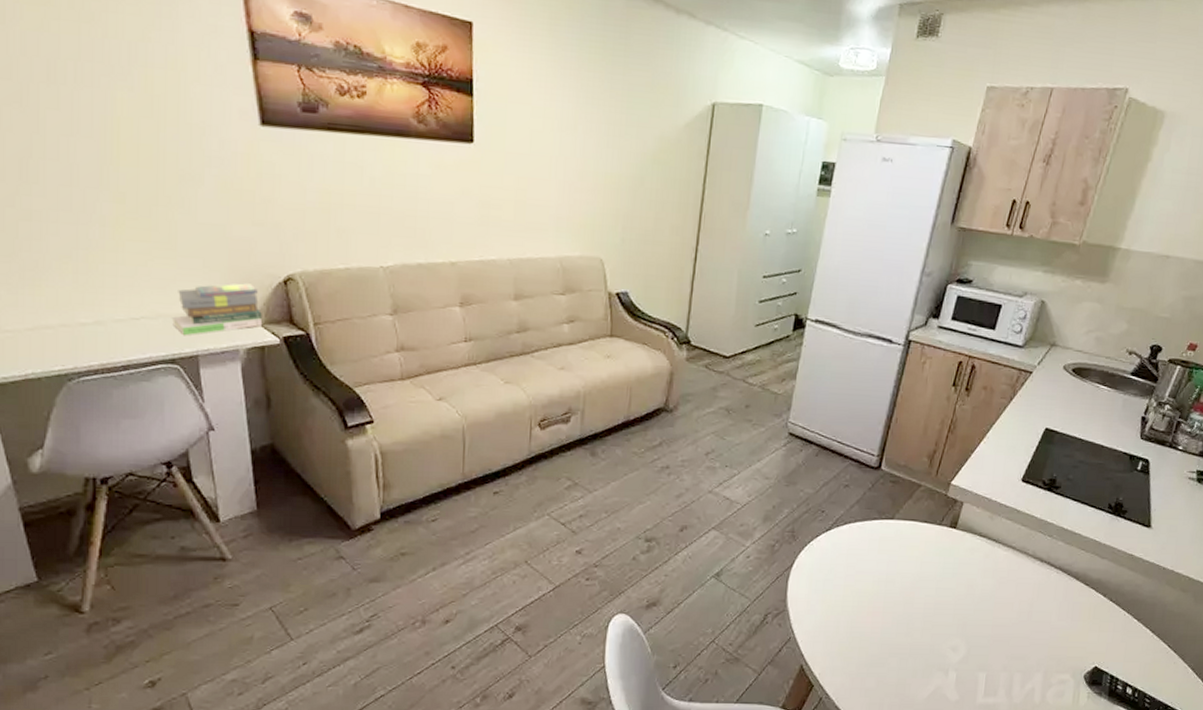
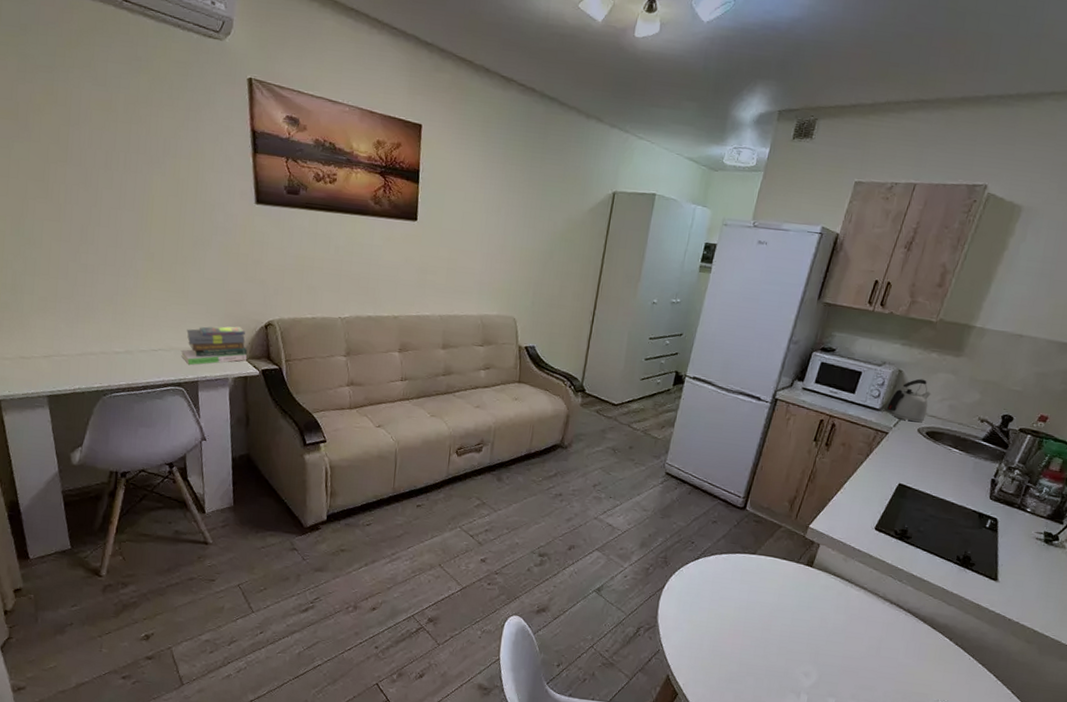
kettle: none [1025,309,1077,358] -> present [882,378,931,422]

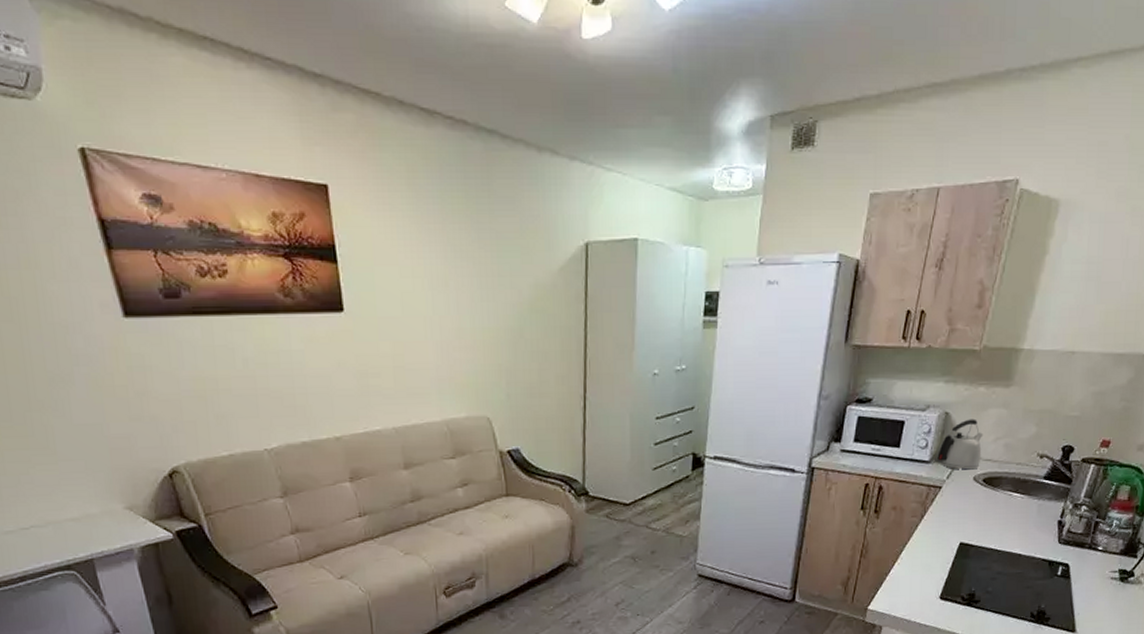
books: present [180,326,248,366] -> none [60,481,154,541]

